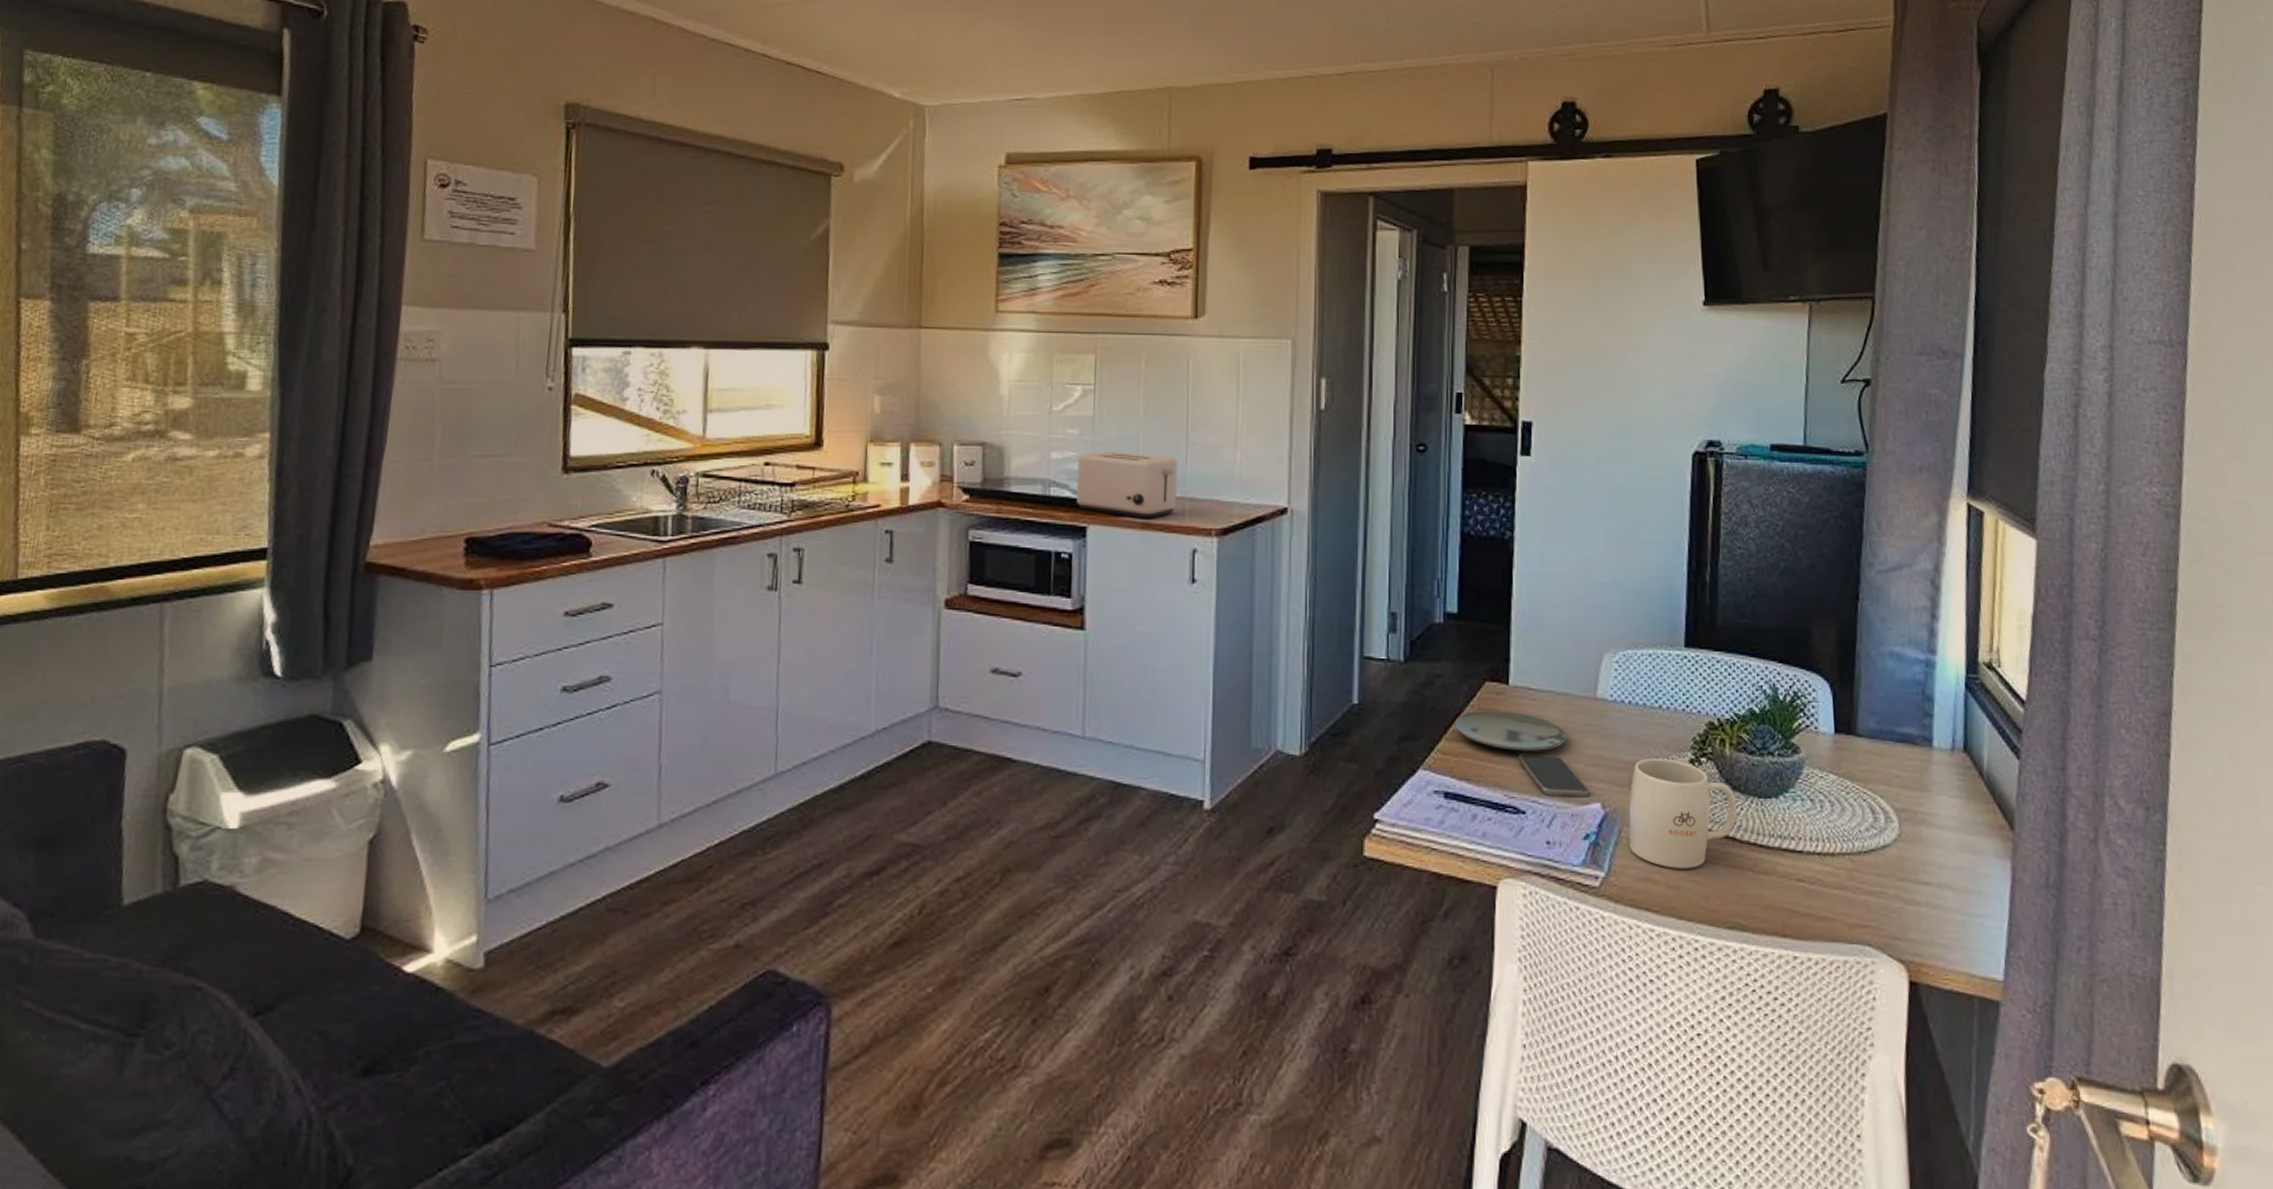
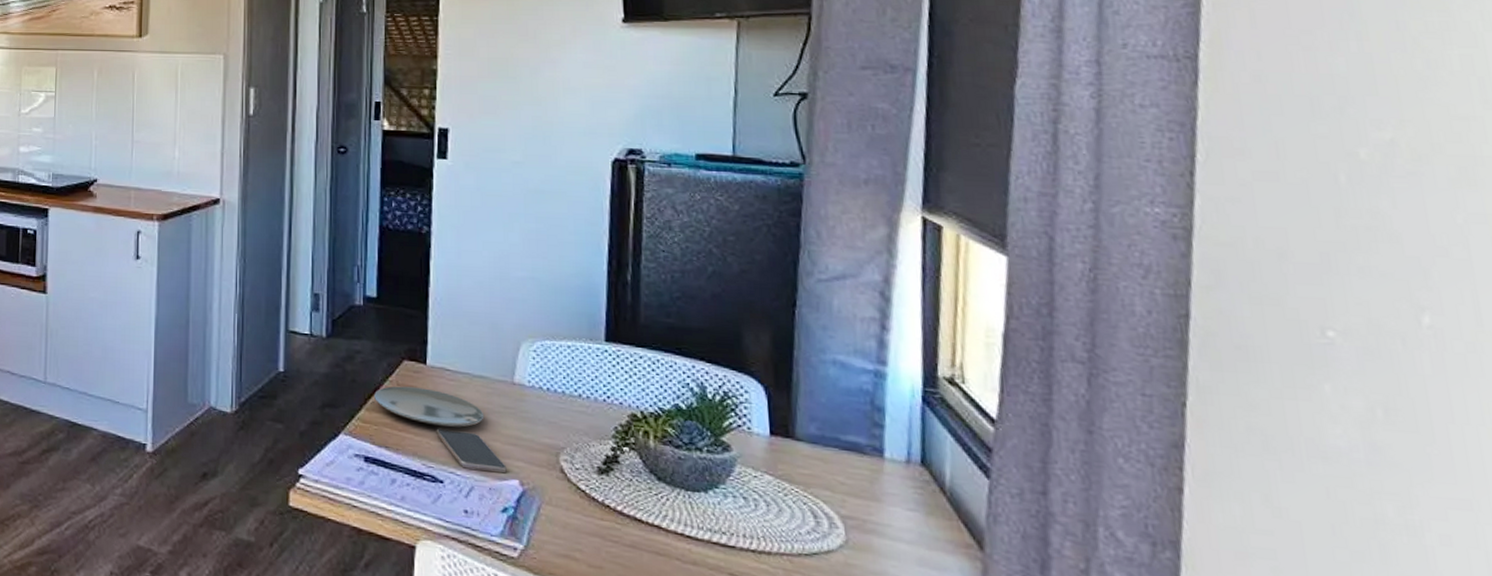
toaster: present [1077,450,1177,519] -> none [40,146,124,204]
mug: present [1628,758,1737,869] -> none [547,442,662,551]

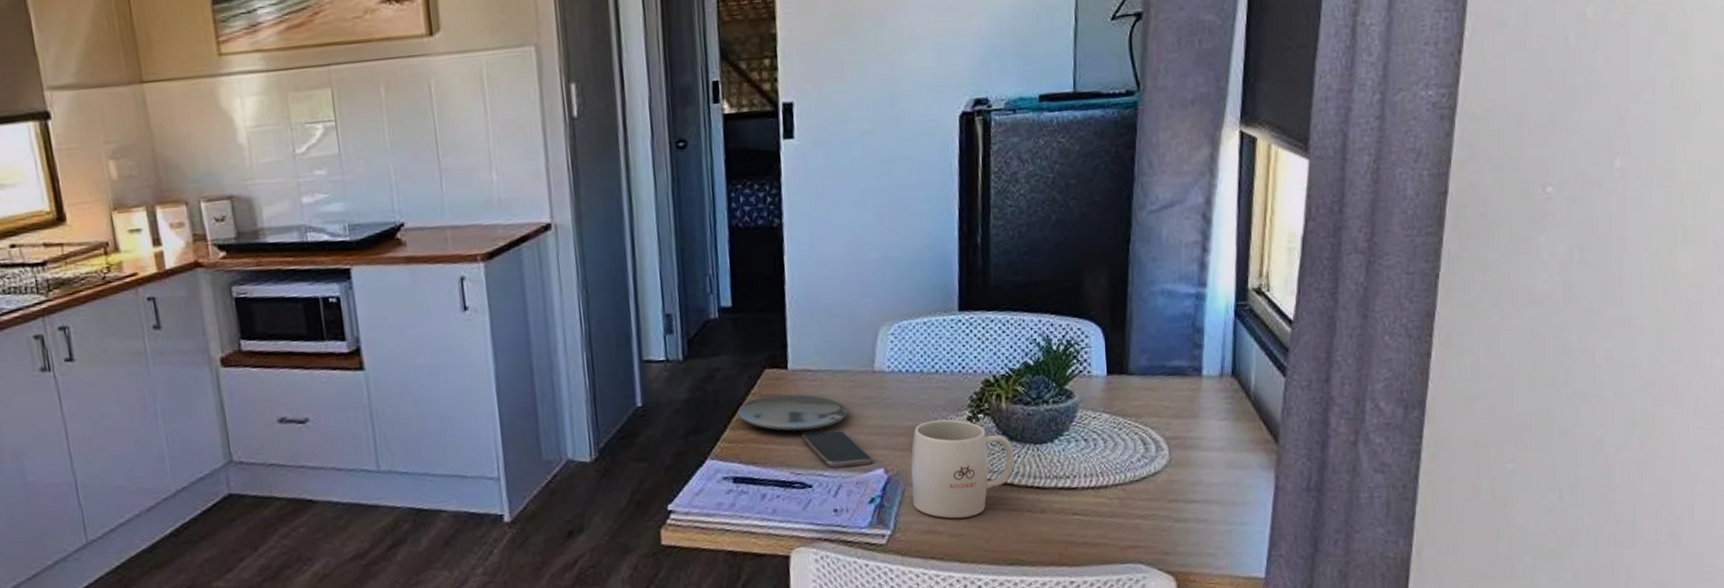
mug: none [547,442,662,551] -> present [910,419,1014,519]

